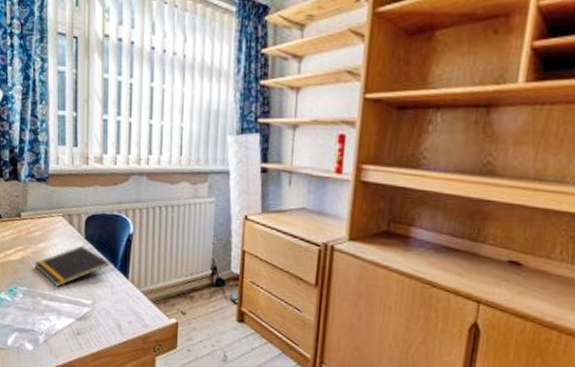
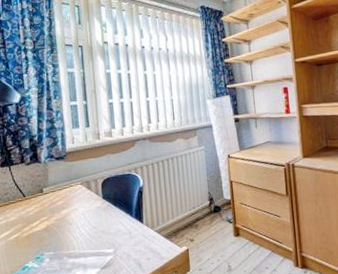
notepad: present [34,246,110,287] -> none [58,205,126,245]

